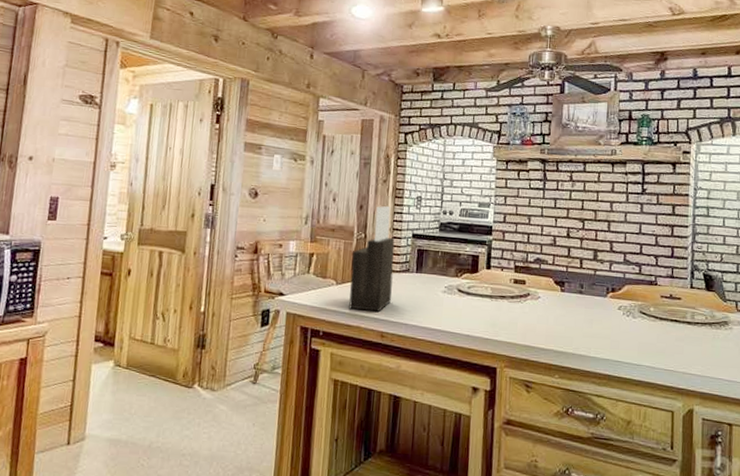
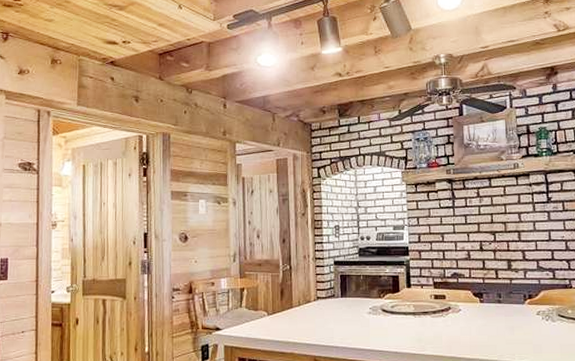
knife block: present [349,206,395,312] -> none [280,237,321,338]

